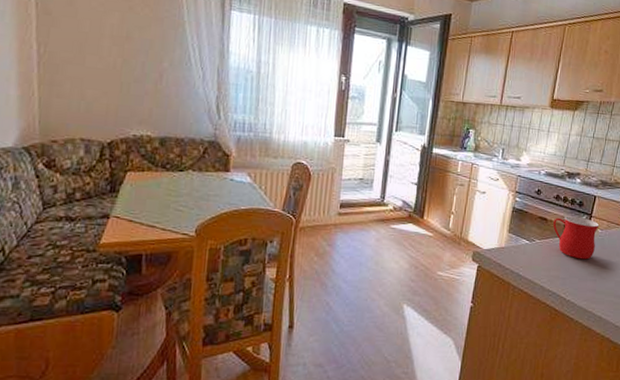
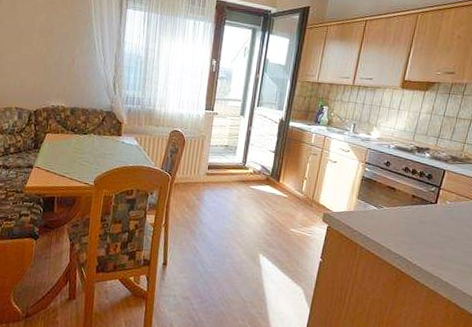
mug: present [553,216,600,260] -> none [401,187,448,229]

